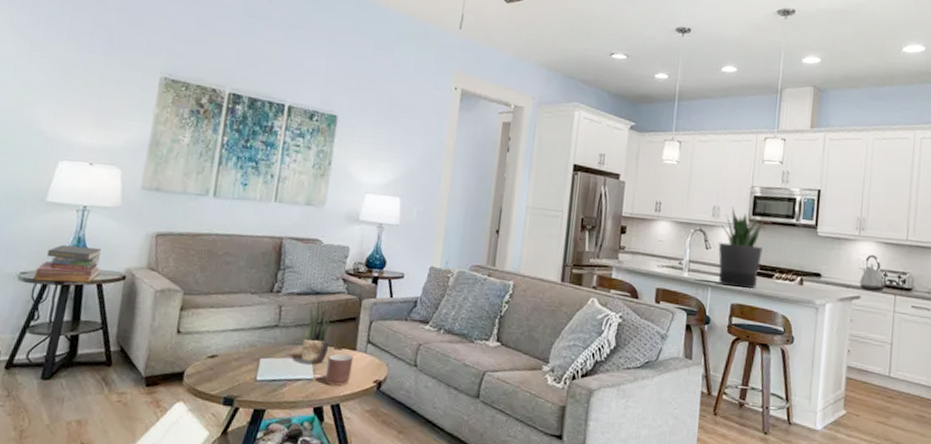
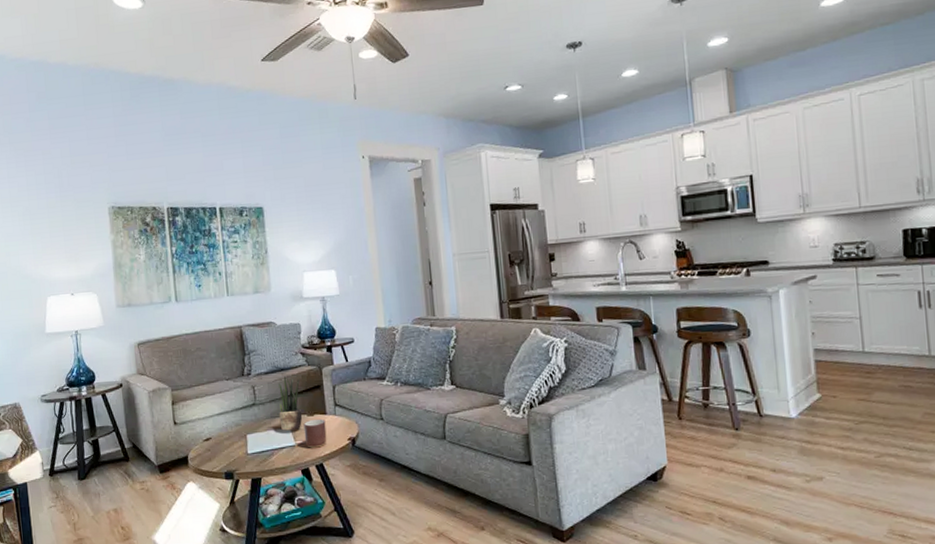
books: present [34,244,101,283] -> none [52,364,101,400]
planter: present [718,207,763,289] -> none [652,212,701,292]
kettle: present [859,255,885,292] -> none [812,230,843,268]

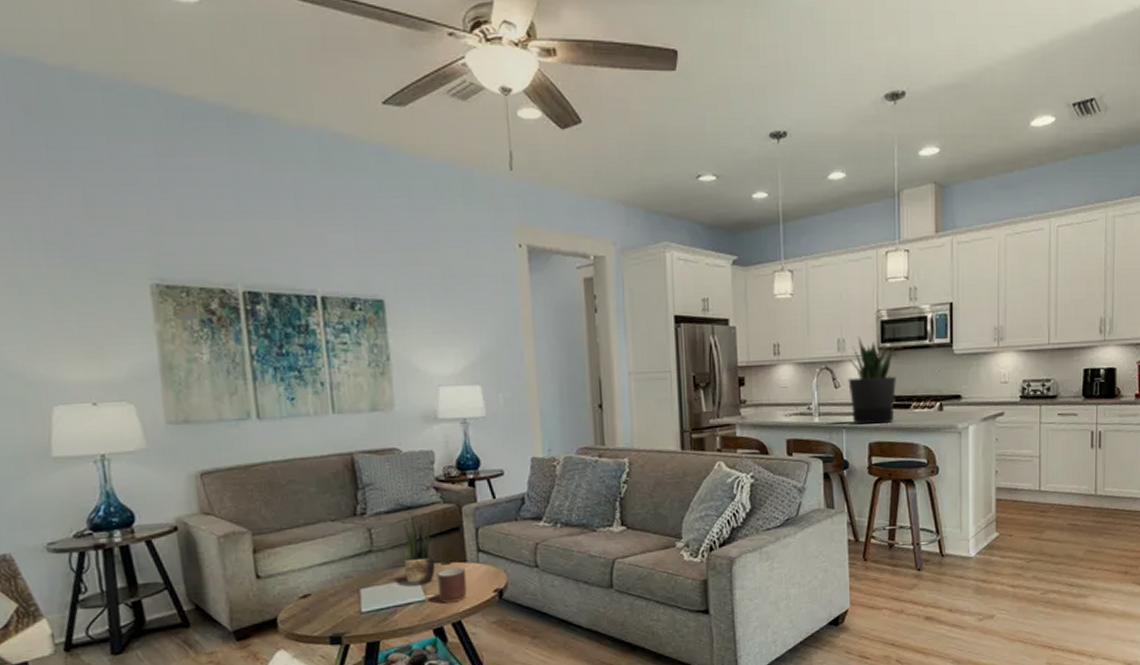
planter: none [652,212,701,292] -> present [848,337,896,425]

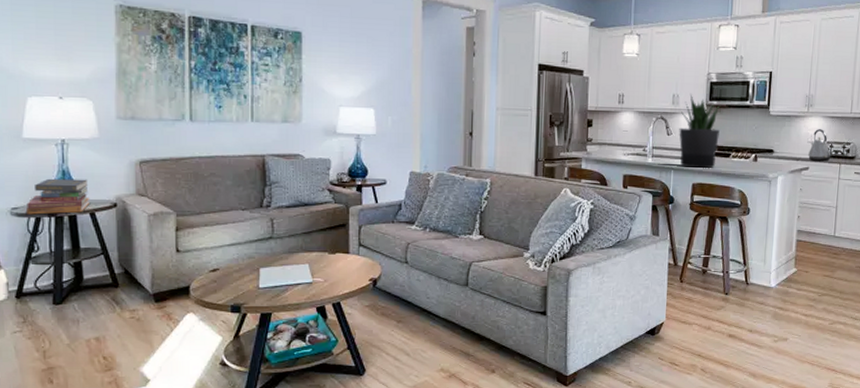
books: none [66,500,145,549] -> present [27,178,91,215]
potted plant: present [404,516,436,583] -> none [298,212,324,267]
mug: present [436,567,467,603] -> none [323,257,347,286]
kettle: none [1001,366,1029,405] -> present [807,129,831,162]

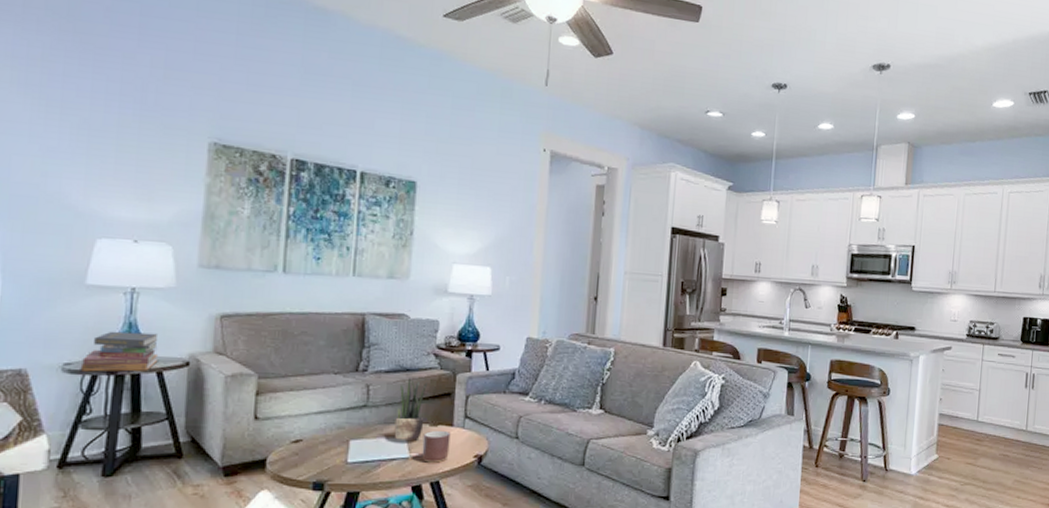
potted plant: none [298,212,324,267] -> present [394,378,427,441]
mug: none [323,257,347,286] -> present [422,430,451,463]
planter: present [679,94,720,168] -> none [817,266,861,344]
kettle: present [807,129,831,162] -> none [950,307,974,342]

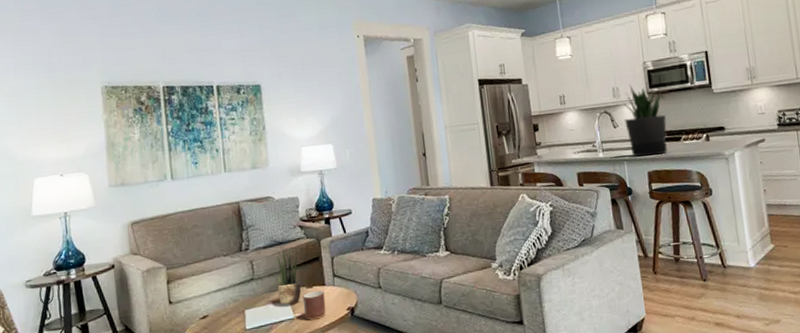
books: present [81,331,159,372] -> none [38,246,92,285]
planter: none [817,266,861,344] -> present [624,85,668,157]

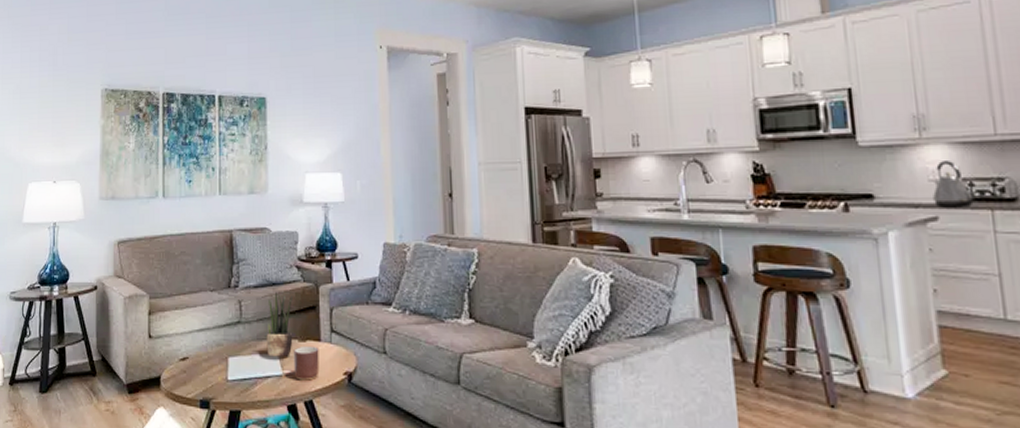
planter: present [624,85,668,157] -> none [722,127,785,224]
kettle: none [760,99,786,133] -> present [932,161,974,208]

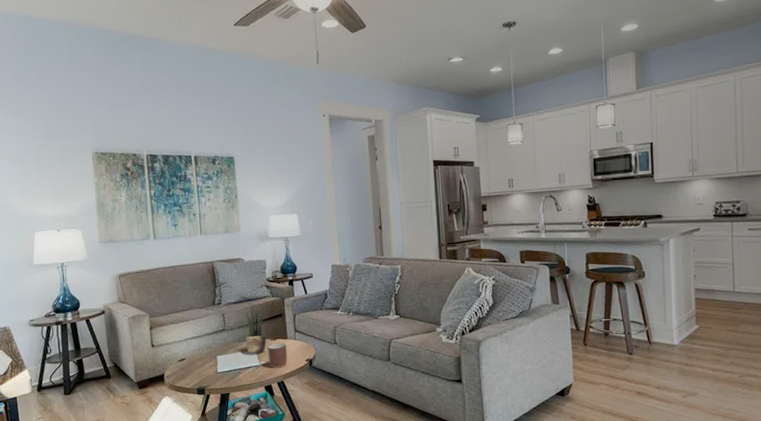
kettle: present [932,161,974,208] -> none [697,191,721,222]

